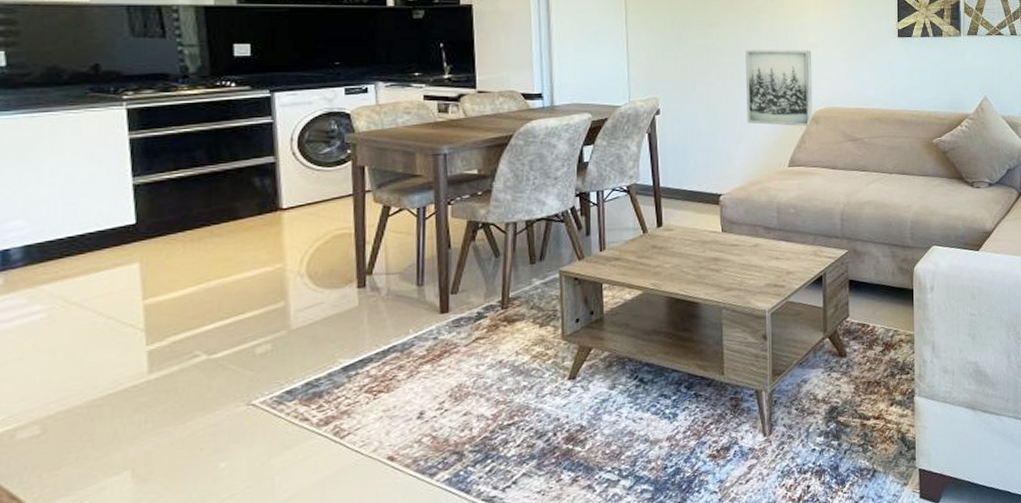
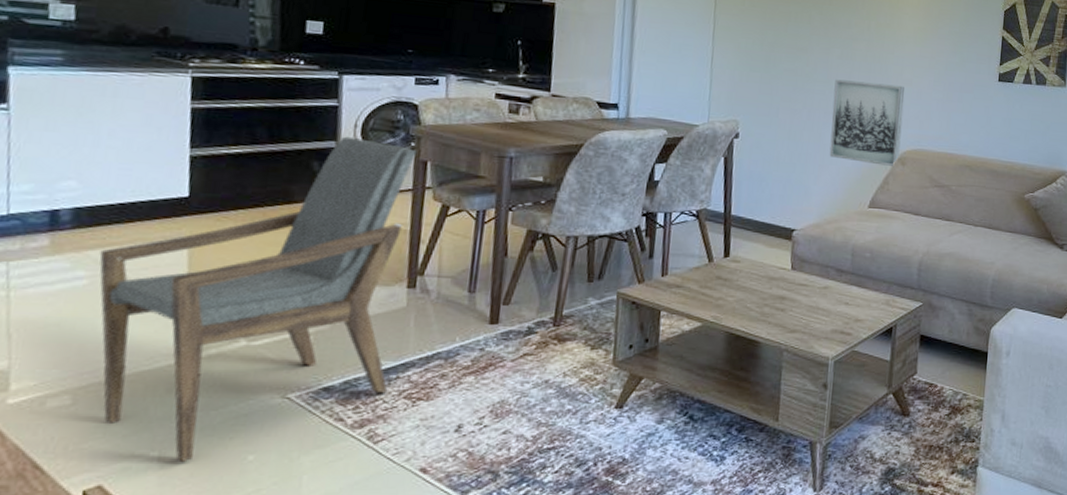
armchair: none [54,150,354,476] -> present [99,136,417,461]

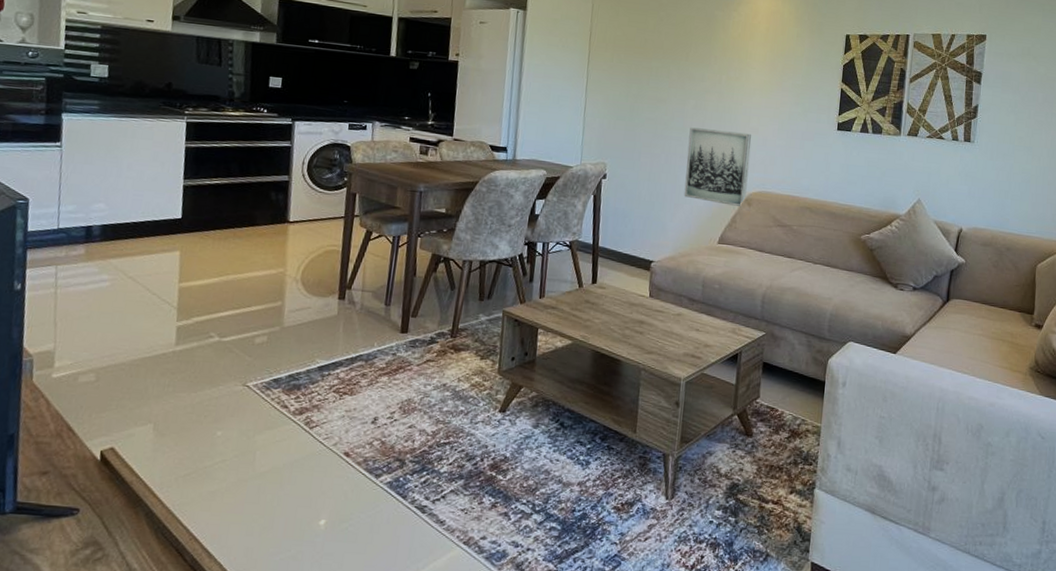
armchair: present [99,136,417,461] -> none [117,171,349,433]

